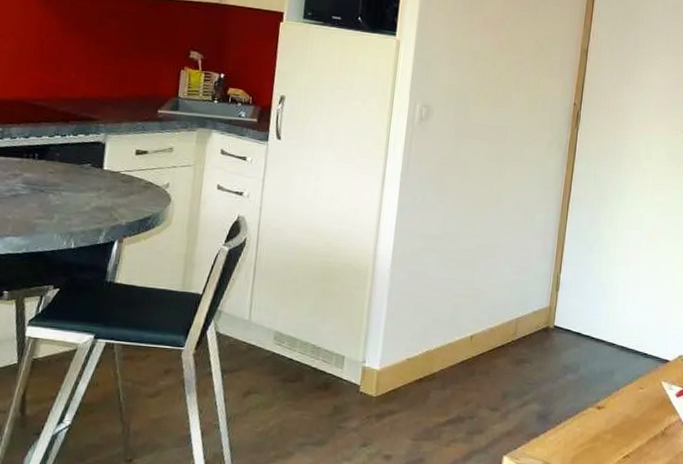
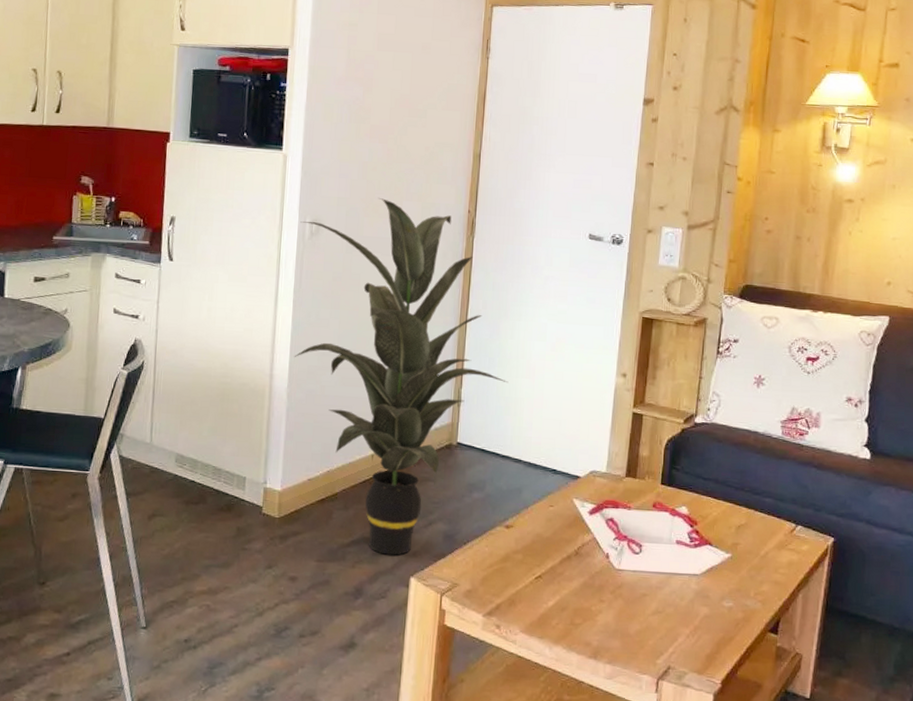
indoor plant: none [398,87,606,435] -> present [294,198,509,556]

